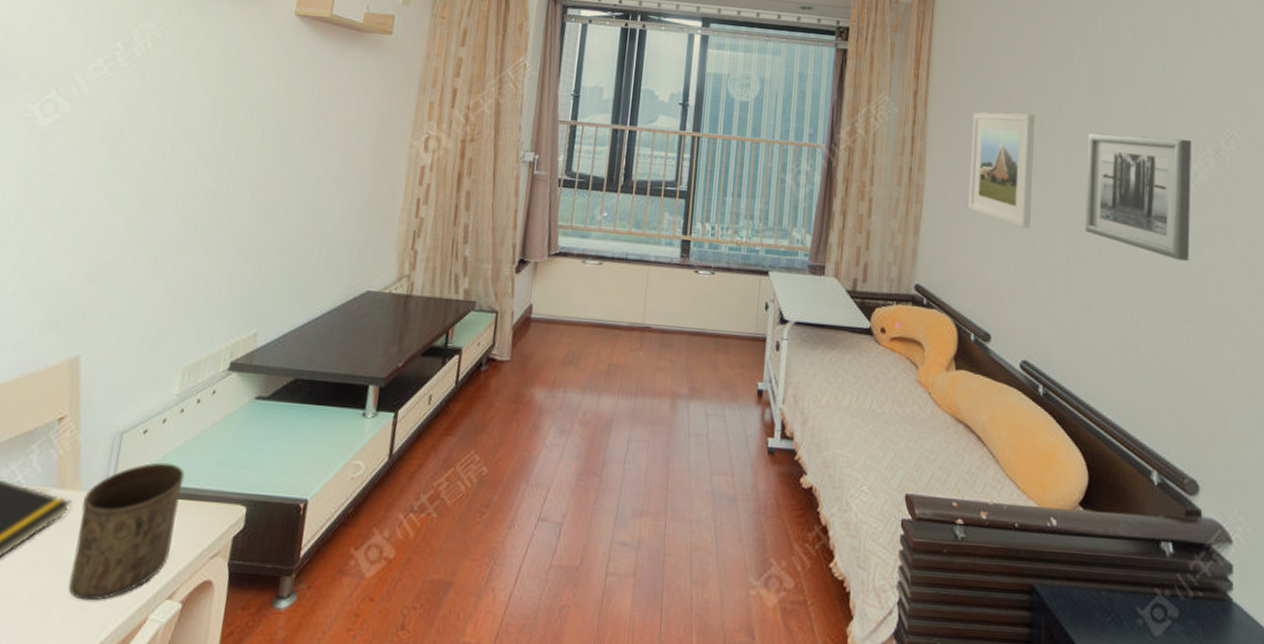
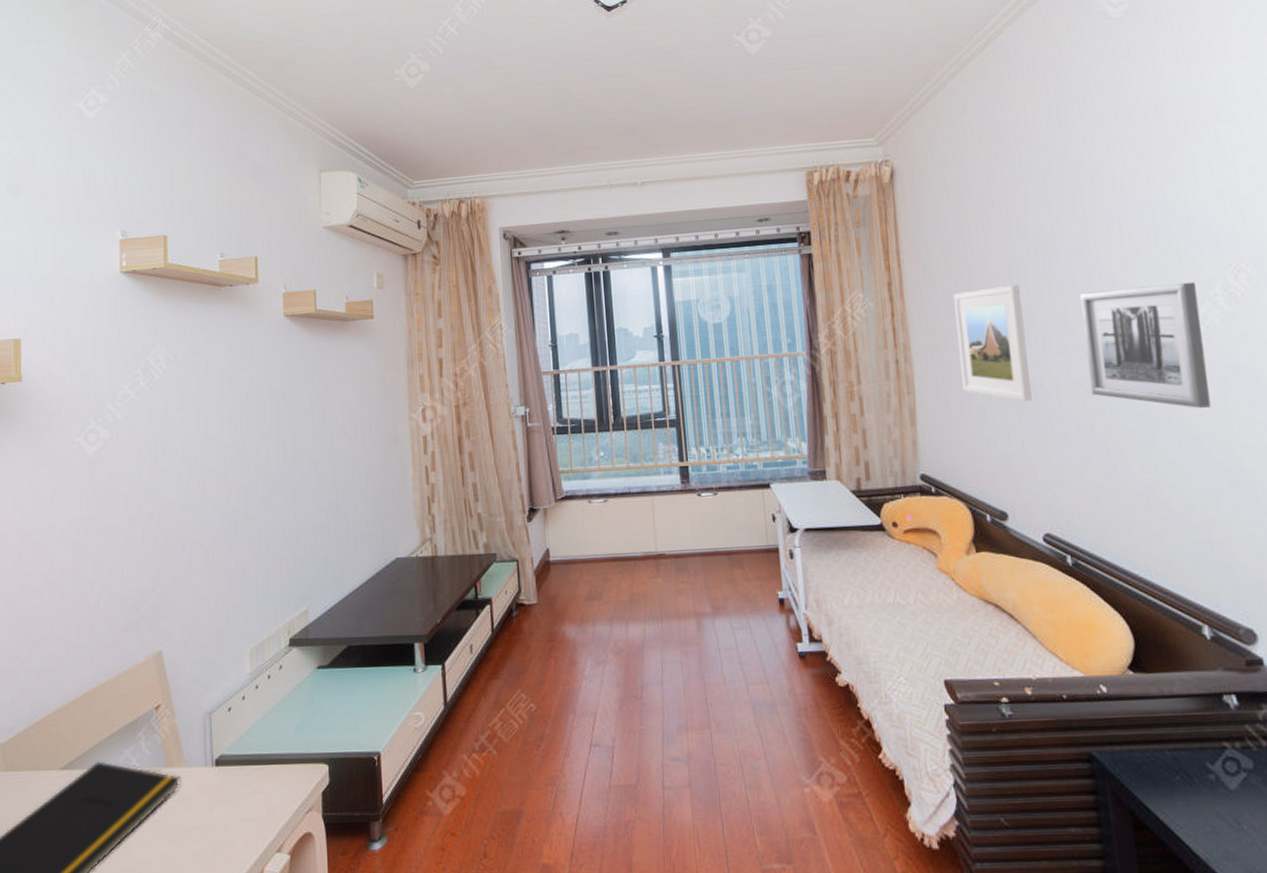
cup: present [68,462,185,601] -> none [189,734,271,861]

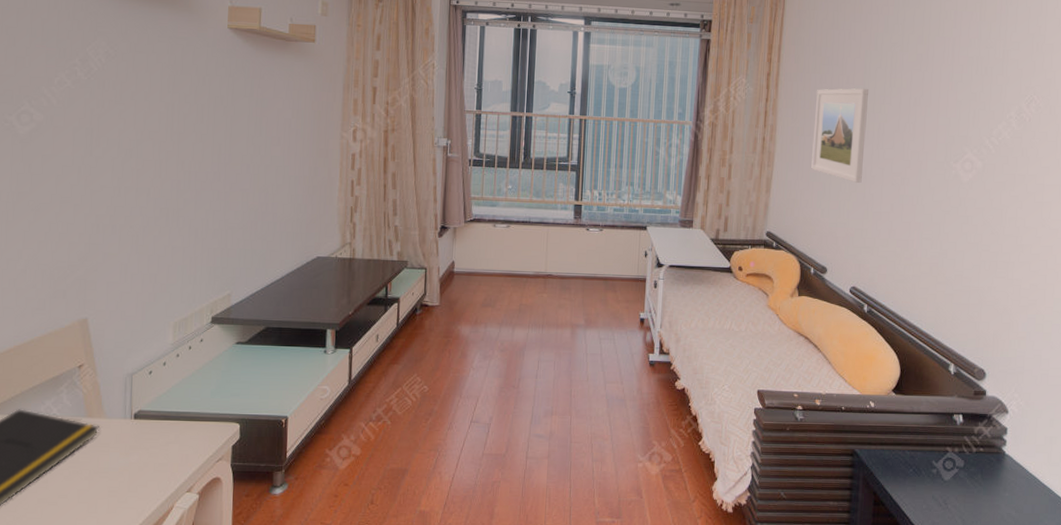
wall art: present [1080,281,1211,408] -> none [906,102,998,203]

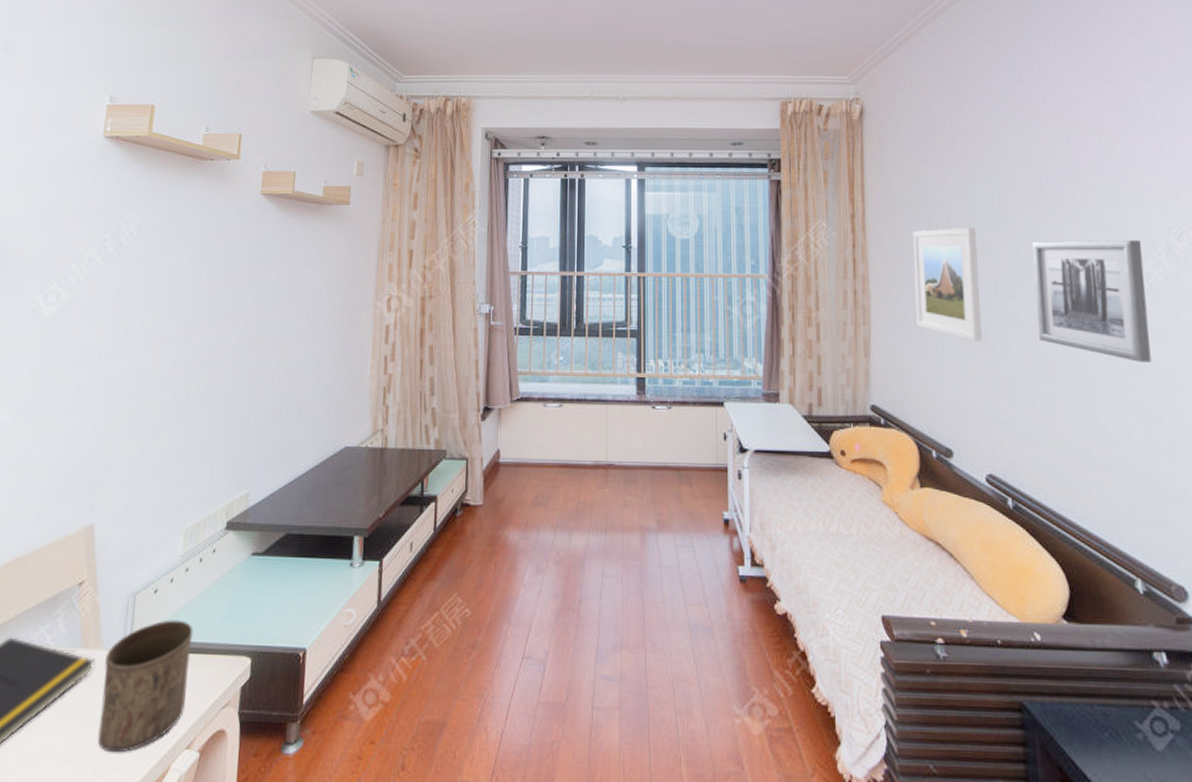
cup: none [108,395,187,496] -> present [98,619,193,753]
wall art: none [906,102,998,203] -> present [1032,239,1152,362]

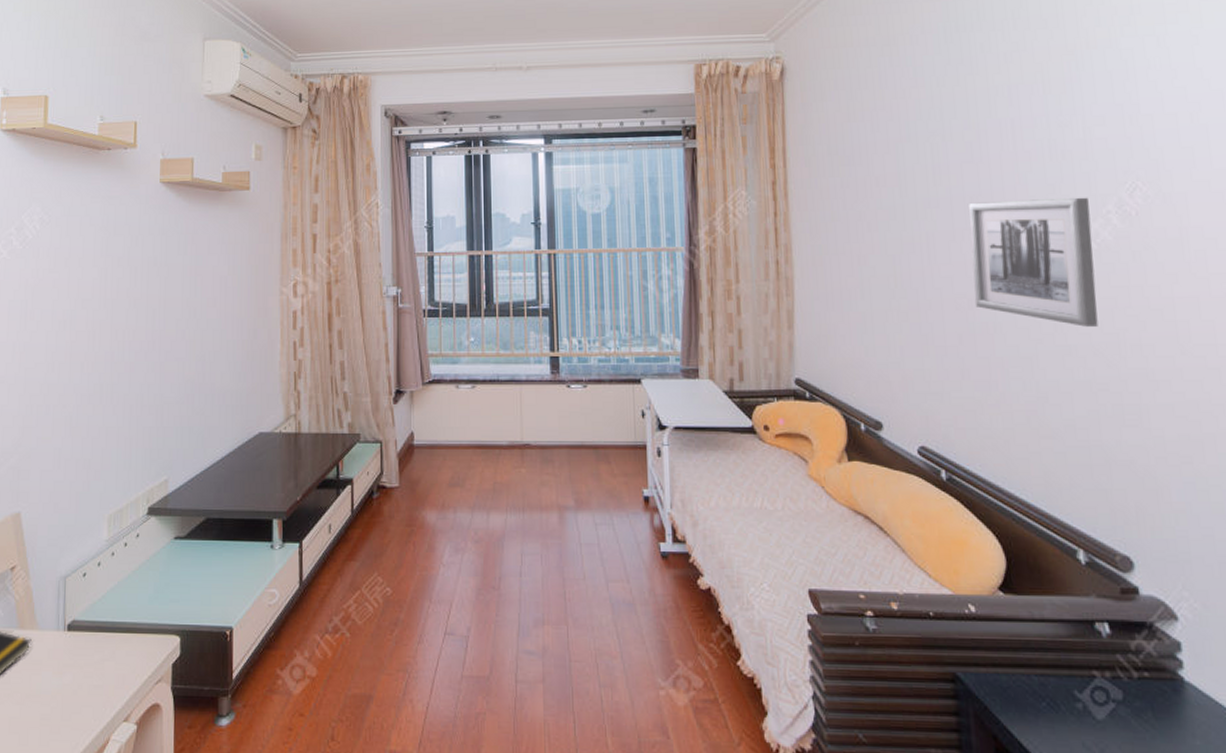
cup: present [98,619,193,753] -> none [40,601,123,726]
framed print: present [913,227,982,341] -> none [839,190,914,310]

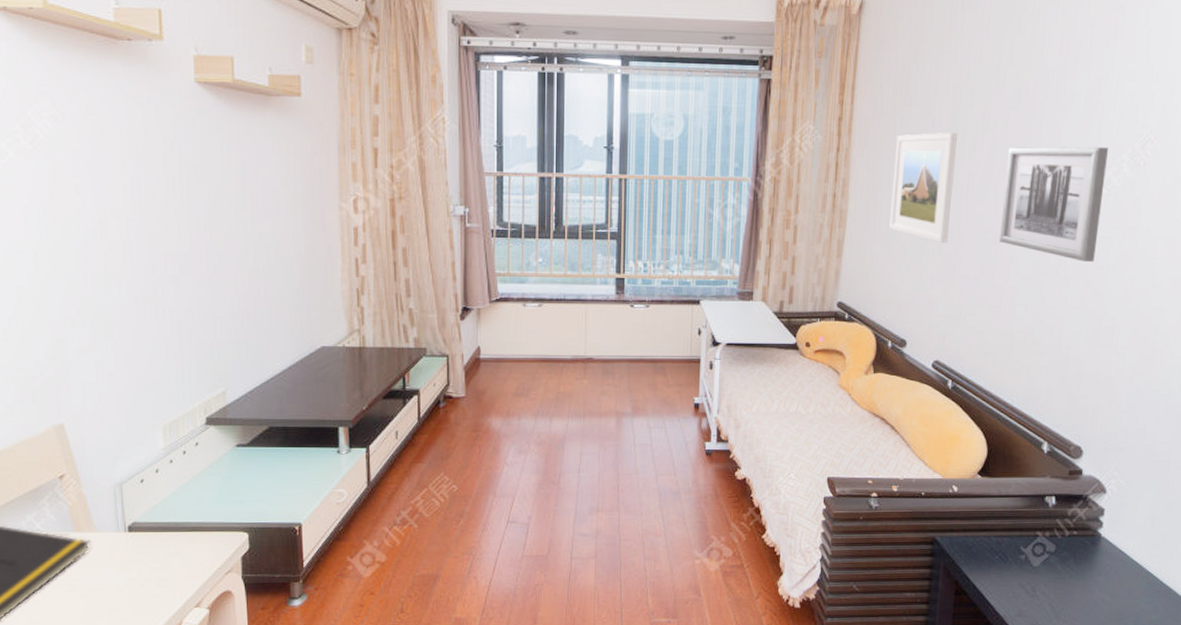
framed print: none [839,190,914,310] -> present [889,132,957,243]

